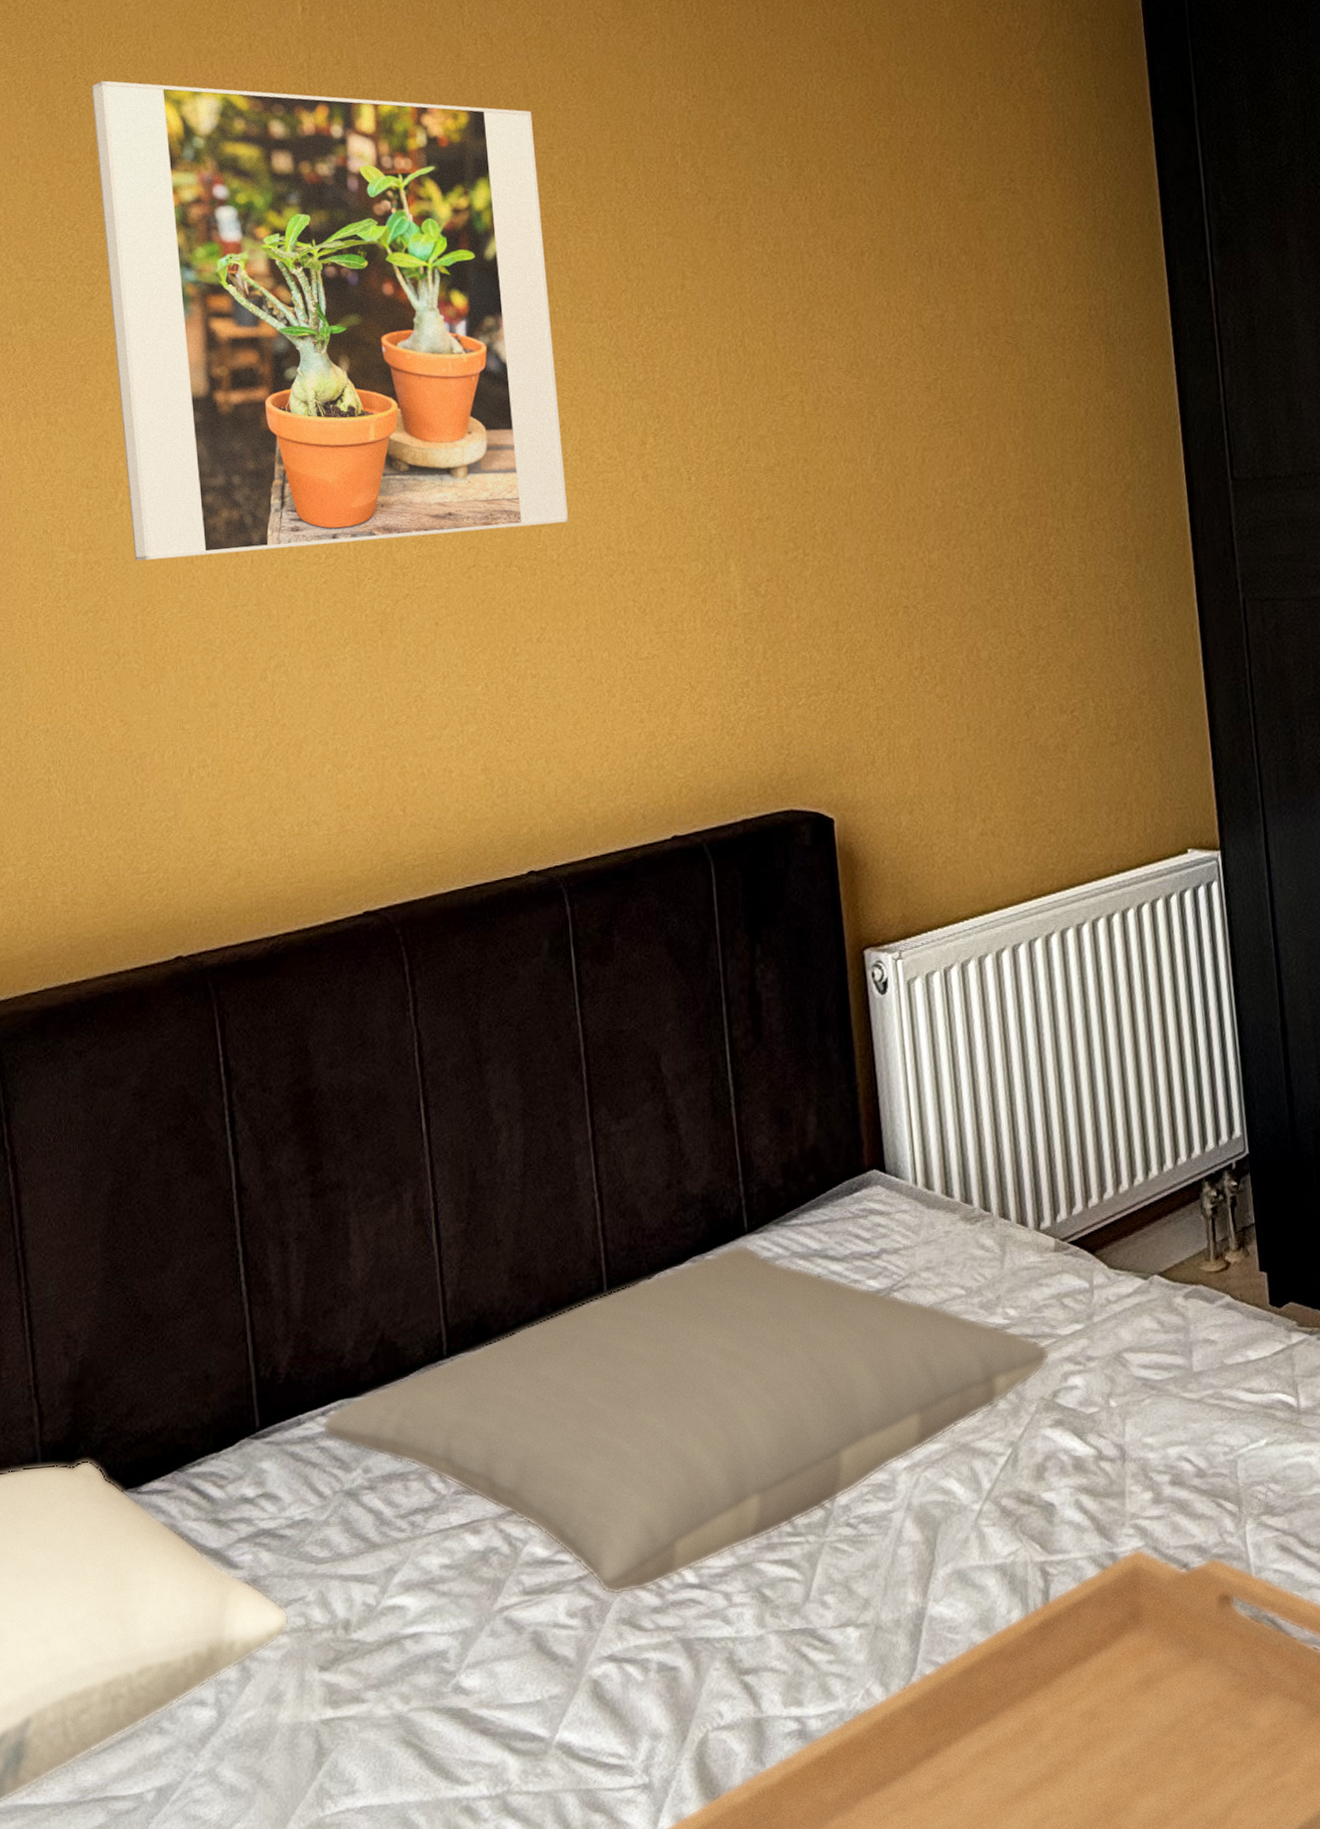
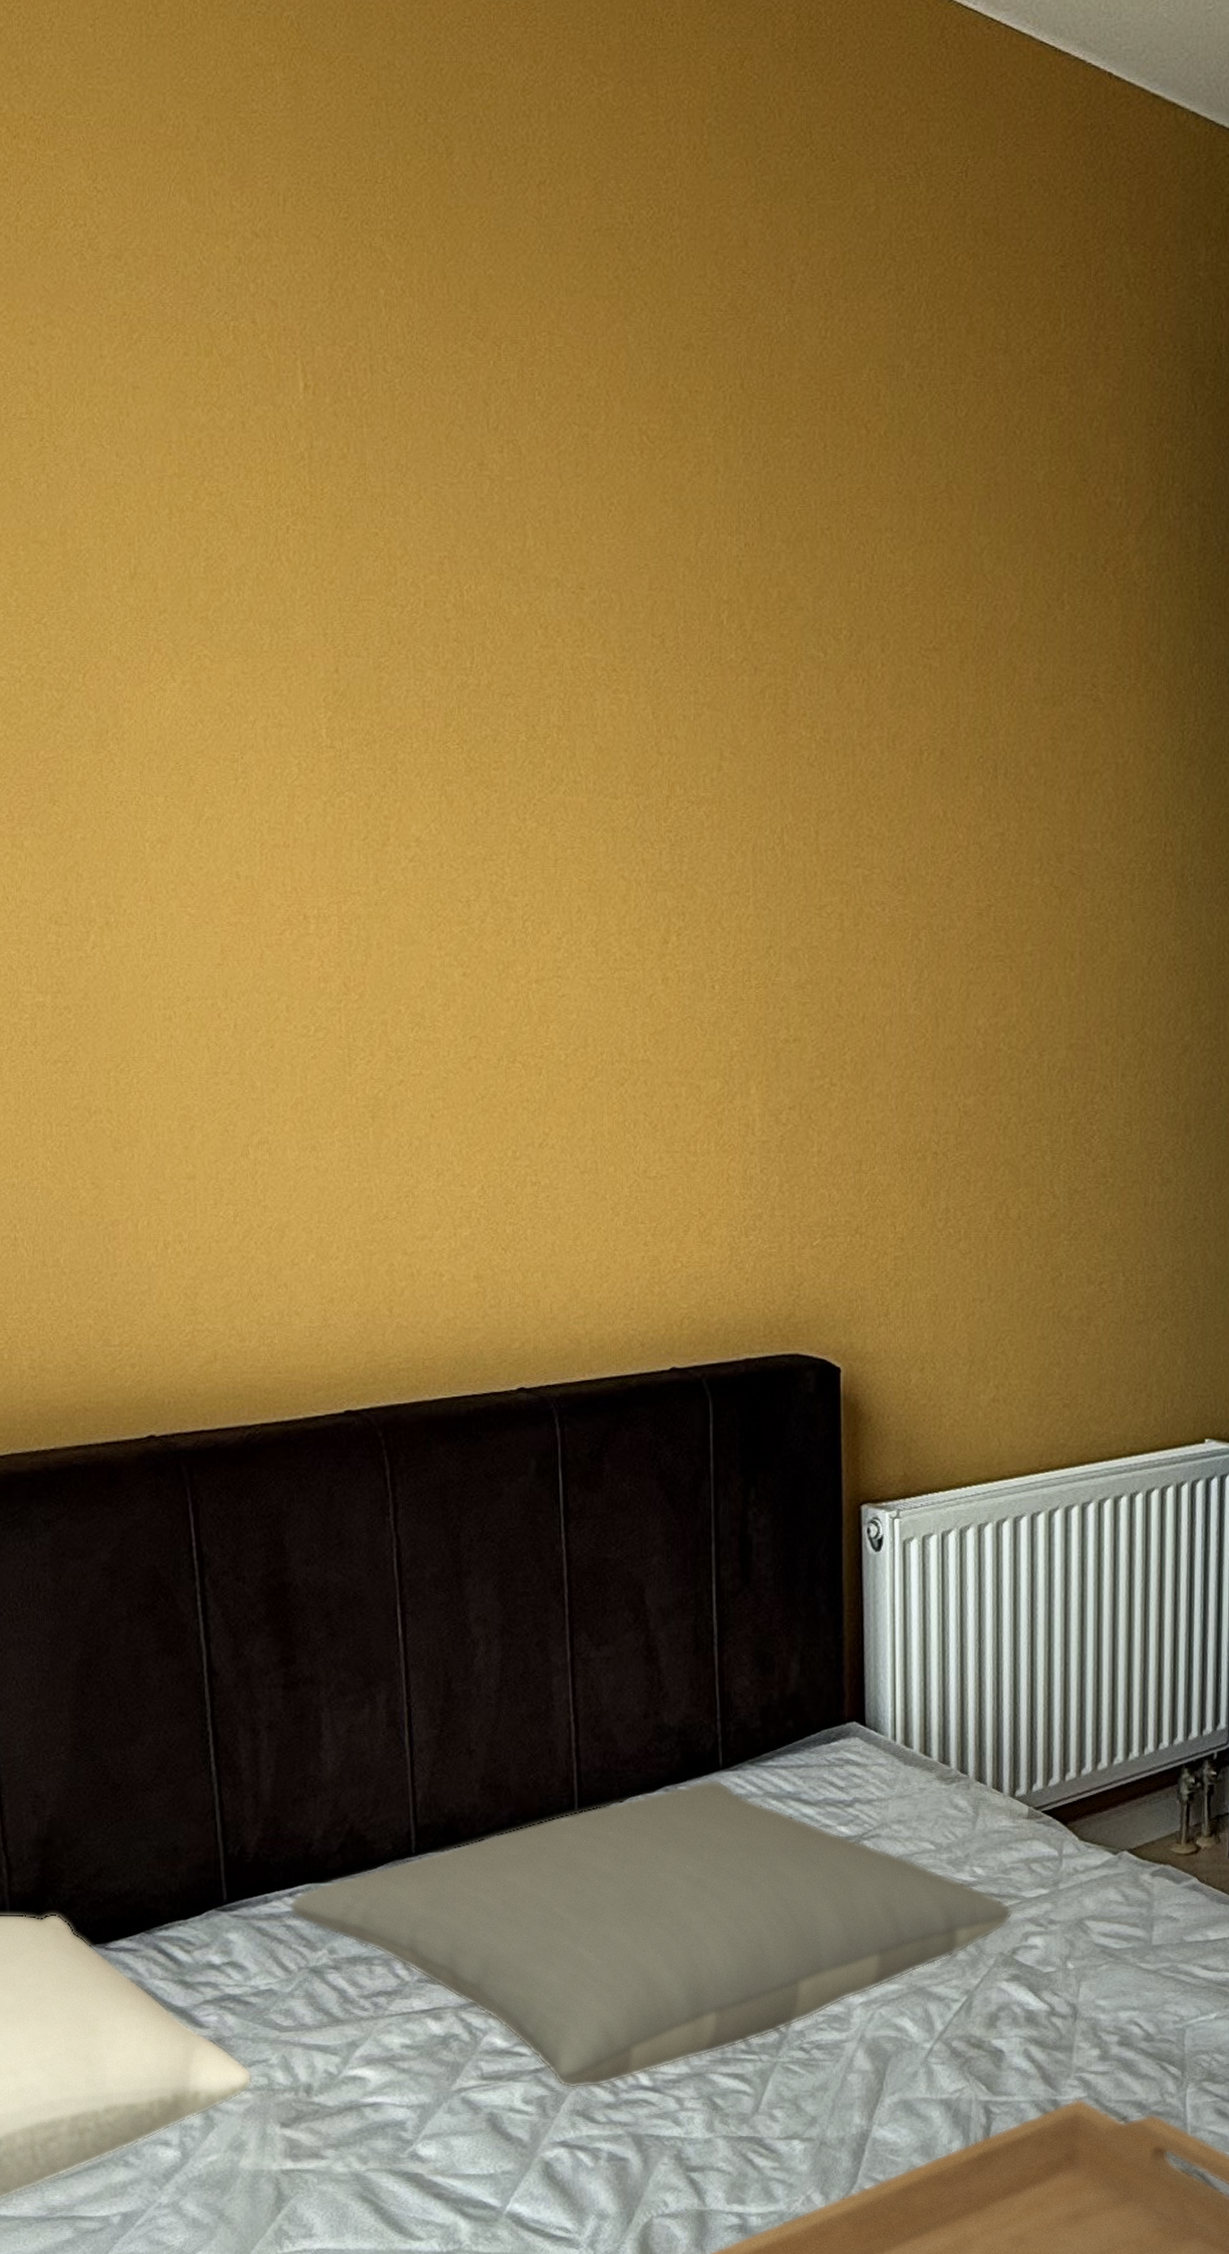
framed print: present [91,80,568,561] -> none [61,447,579,1020]

